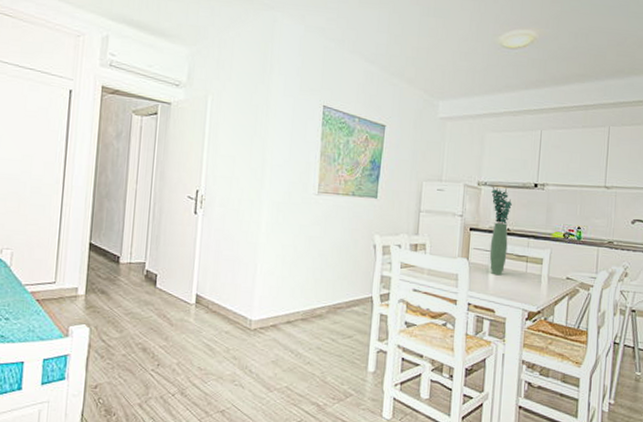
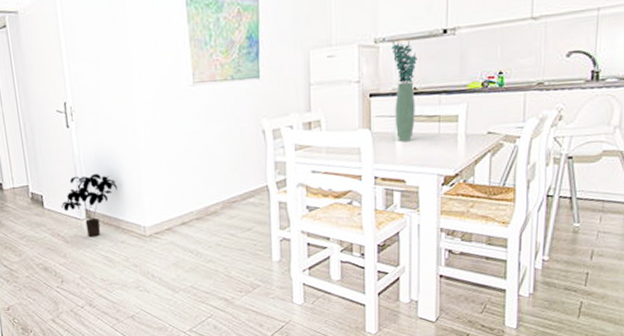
potted plant: none [174,260,231,324] -> present [61,173,117,238]

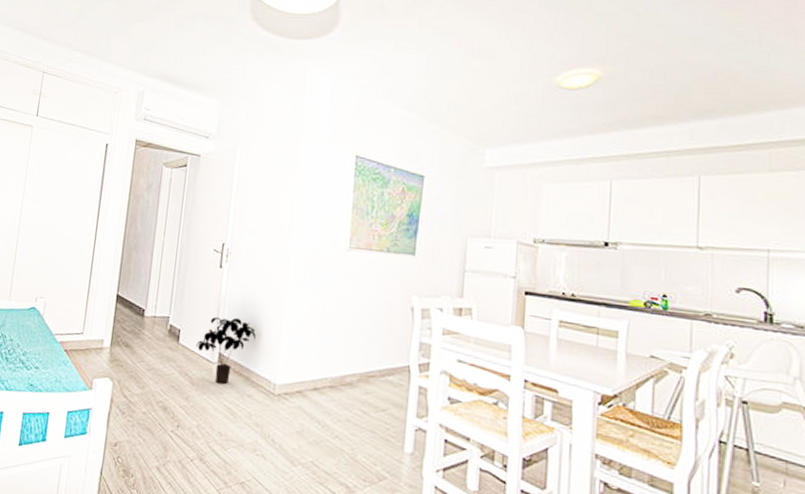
vase: present [391,41,417,143] -> none [550,244,577,349]

